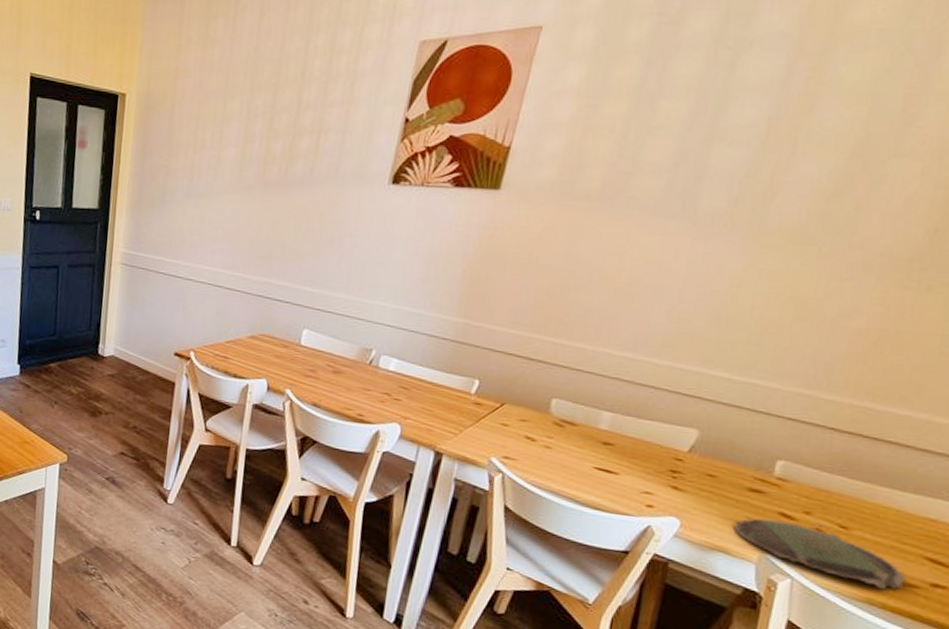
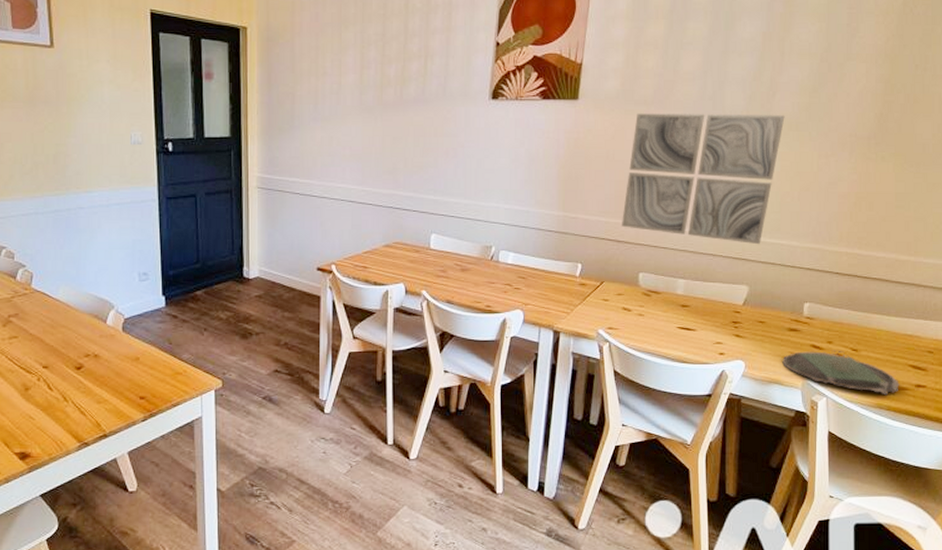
wall art: none [537,210,785,382] -> present [622,113,785,245]

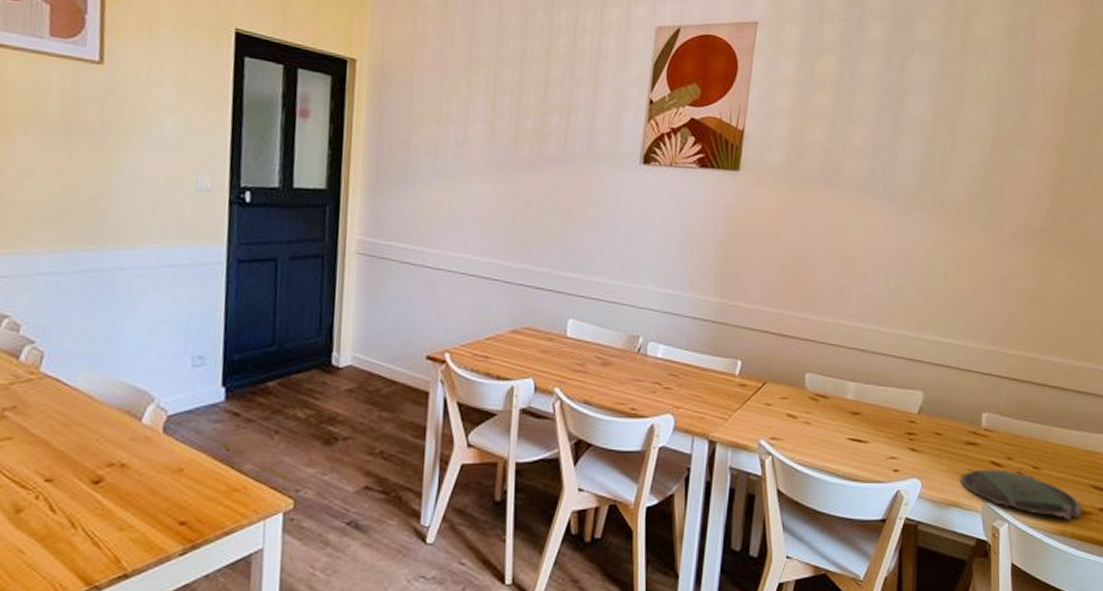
wall art: present [622,113,785,245] -> none [787,190,957,345]

